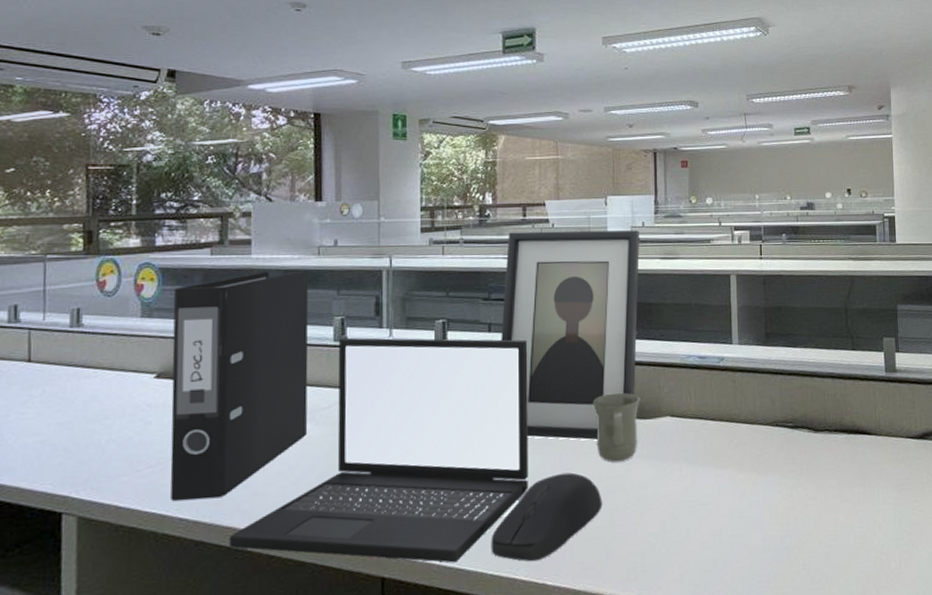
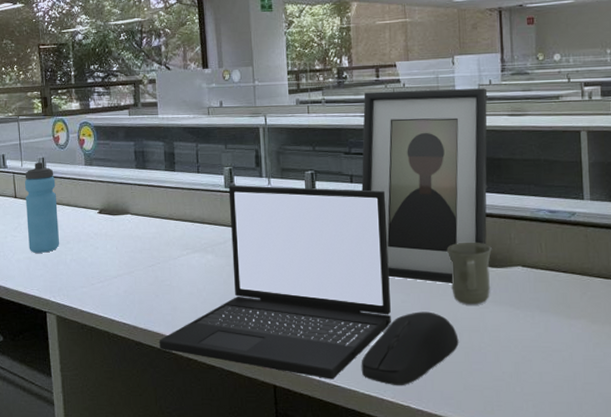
water bottle: none [43,313,95,435] -> present [24,162,60,253]
binder: present [170,270,309,501] -> none [105,127,210,310]

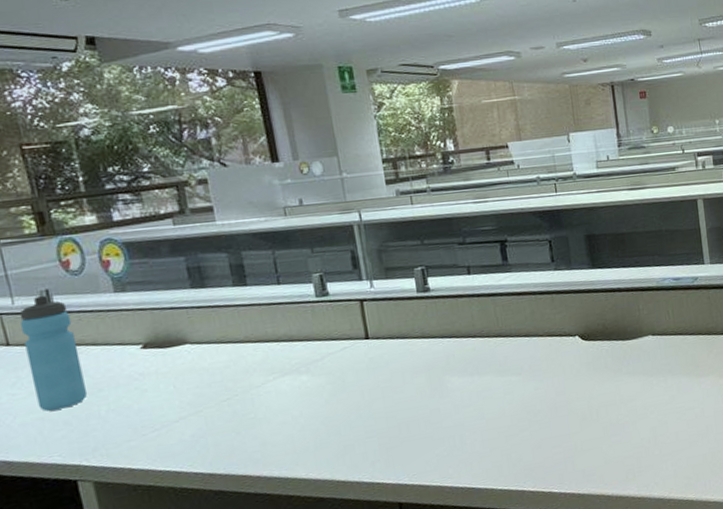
laptop: present [159,185,391,380] -> none [247,278,526,493]
picture frame: present [361,88,488,283] -> none [474,164,617,367]
computer mouse: present [361,311,459,386] -> none [496,394,597,475]
mug: present [446,242,492,305] -> none [577,318,624,381]

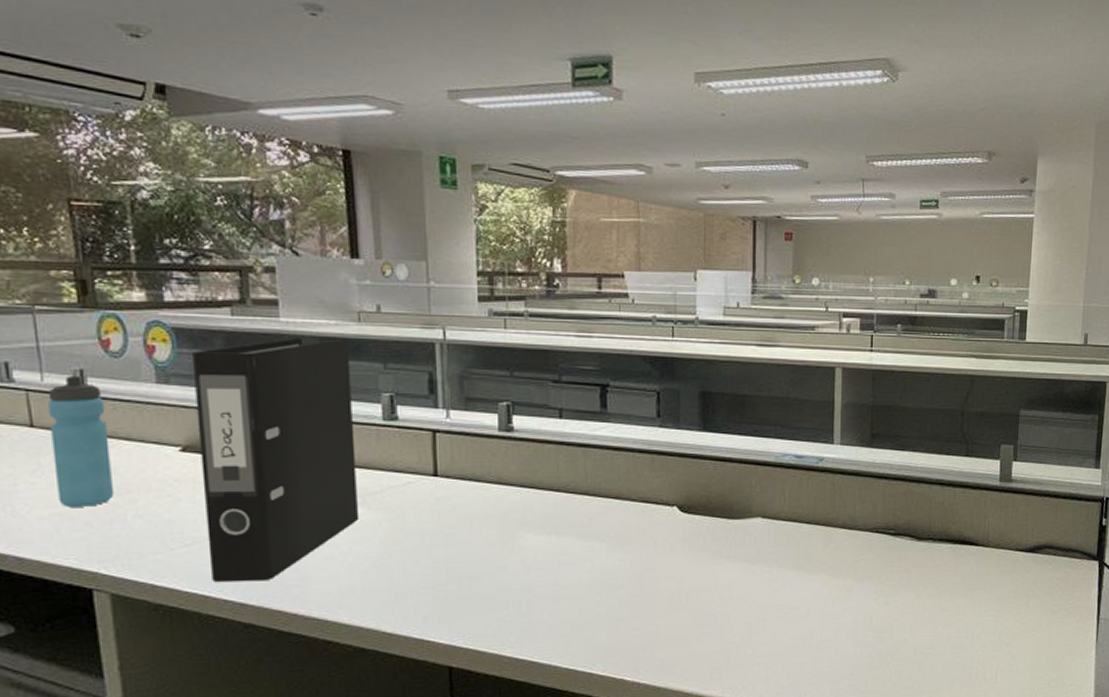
binder: none [142,231,306,458] -> present [191,337,360,582]

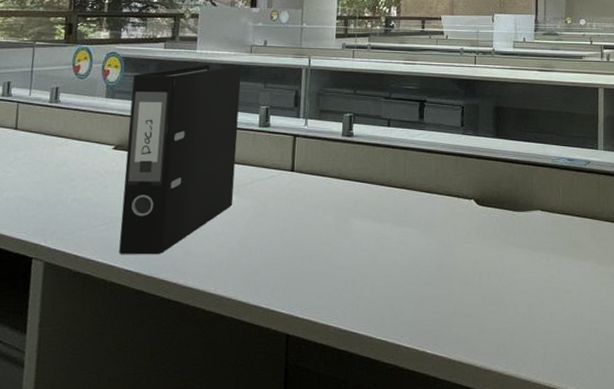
water bottle: present [47,375,115,507] -> none [22,91,68,191]

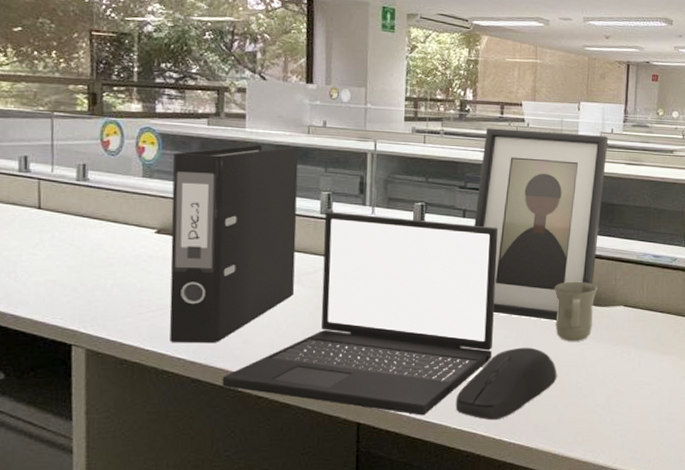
laptop: none [163,124,421,326] -> present [222,211,499,416]
computer mouse: none [380,254,478,331] -> present [455,347,557,421]
picture frame: none [398,41,521,227] -> present [474,128,609,320]
mug: none [473,186,515,248] -> present [554,281,598,342]

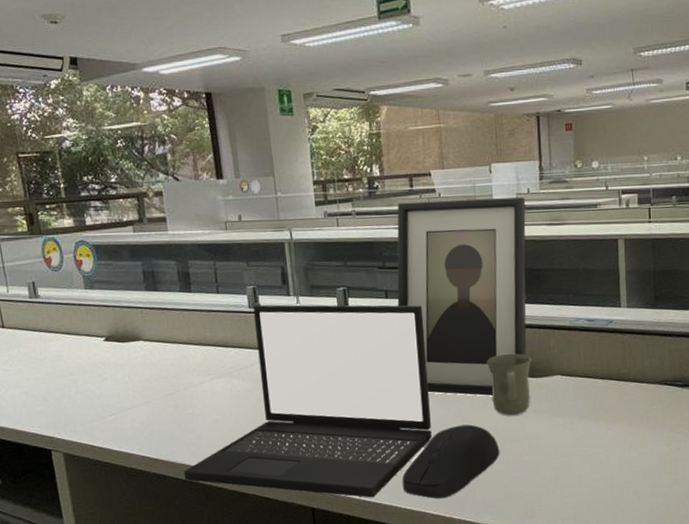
binder: present [169,144,299,344] -> none [107,244,237,442]

